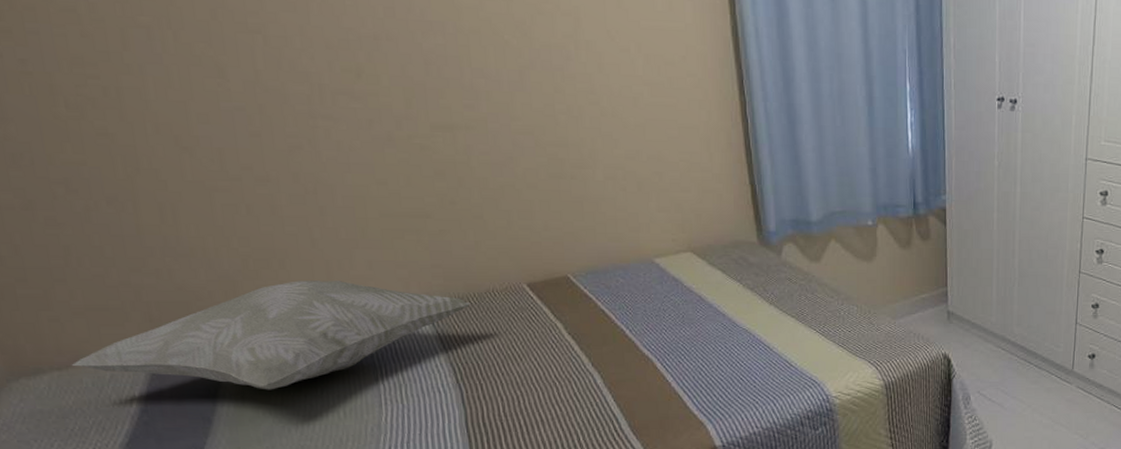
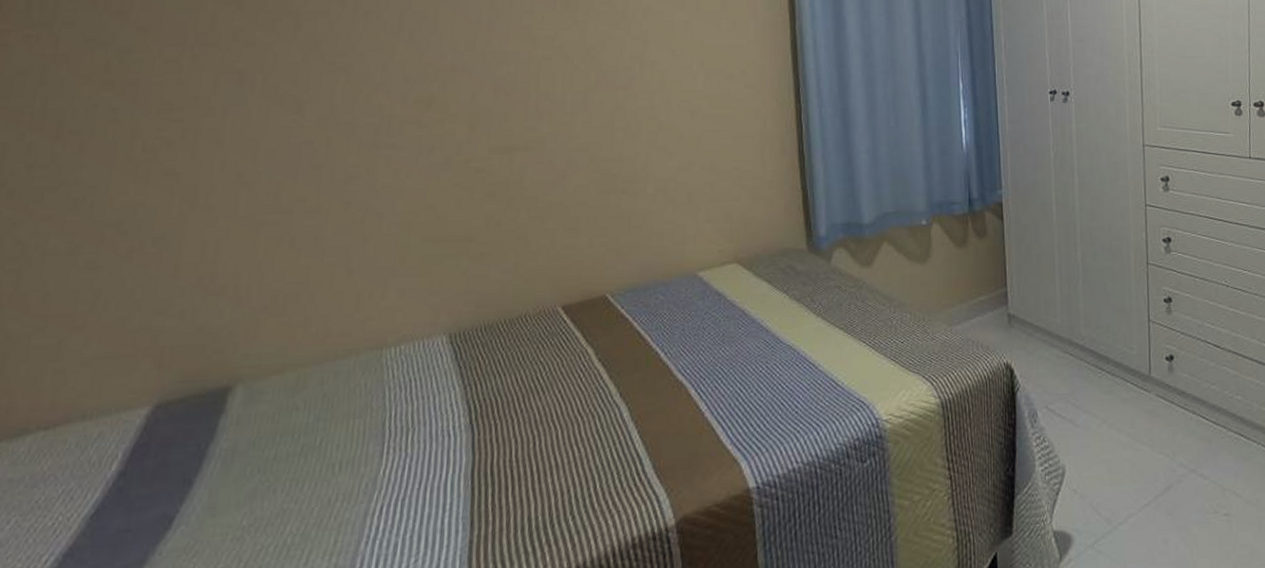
decorative pillow: present [71,280,471,390] -> none [60,313,500,443]

